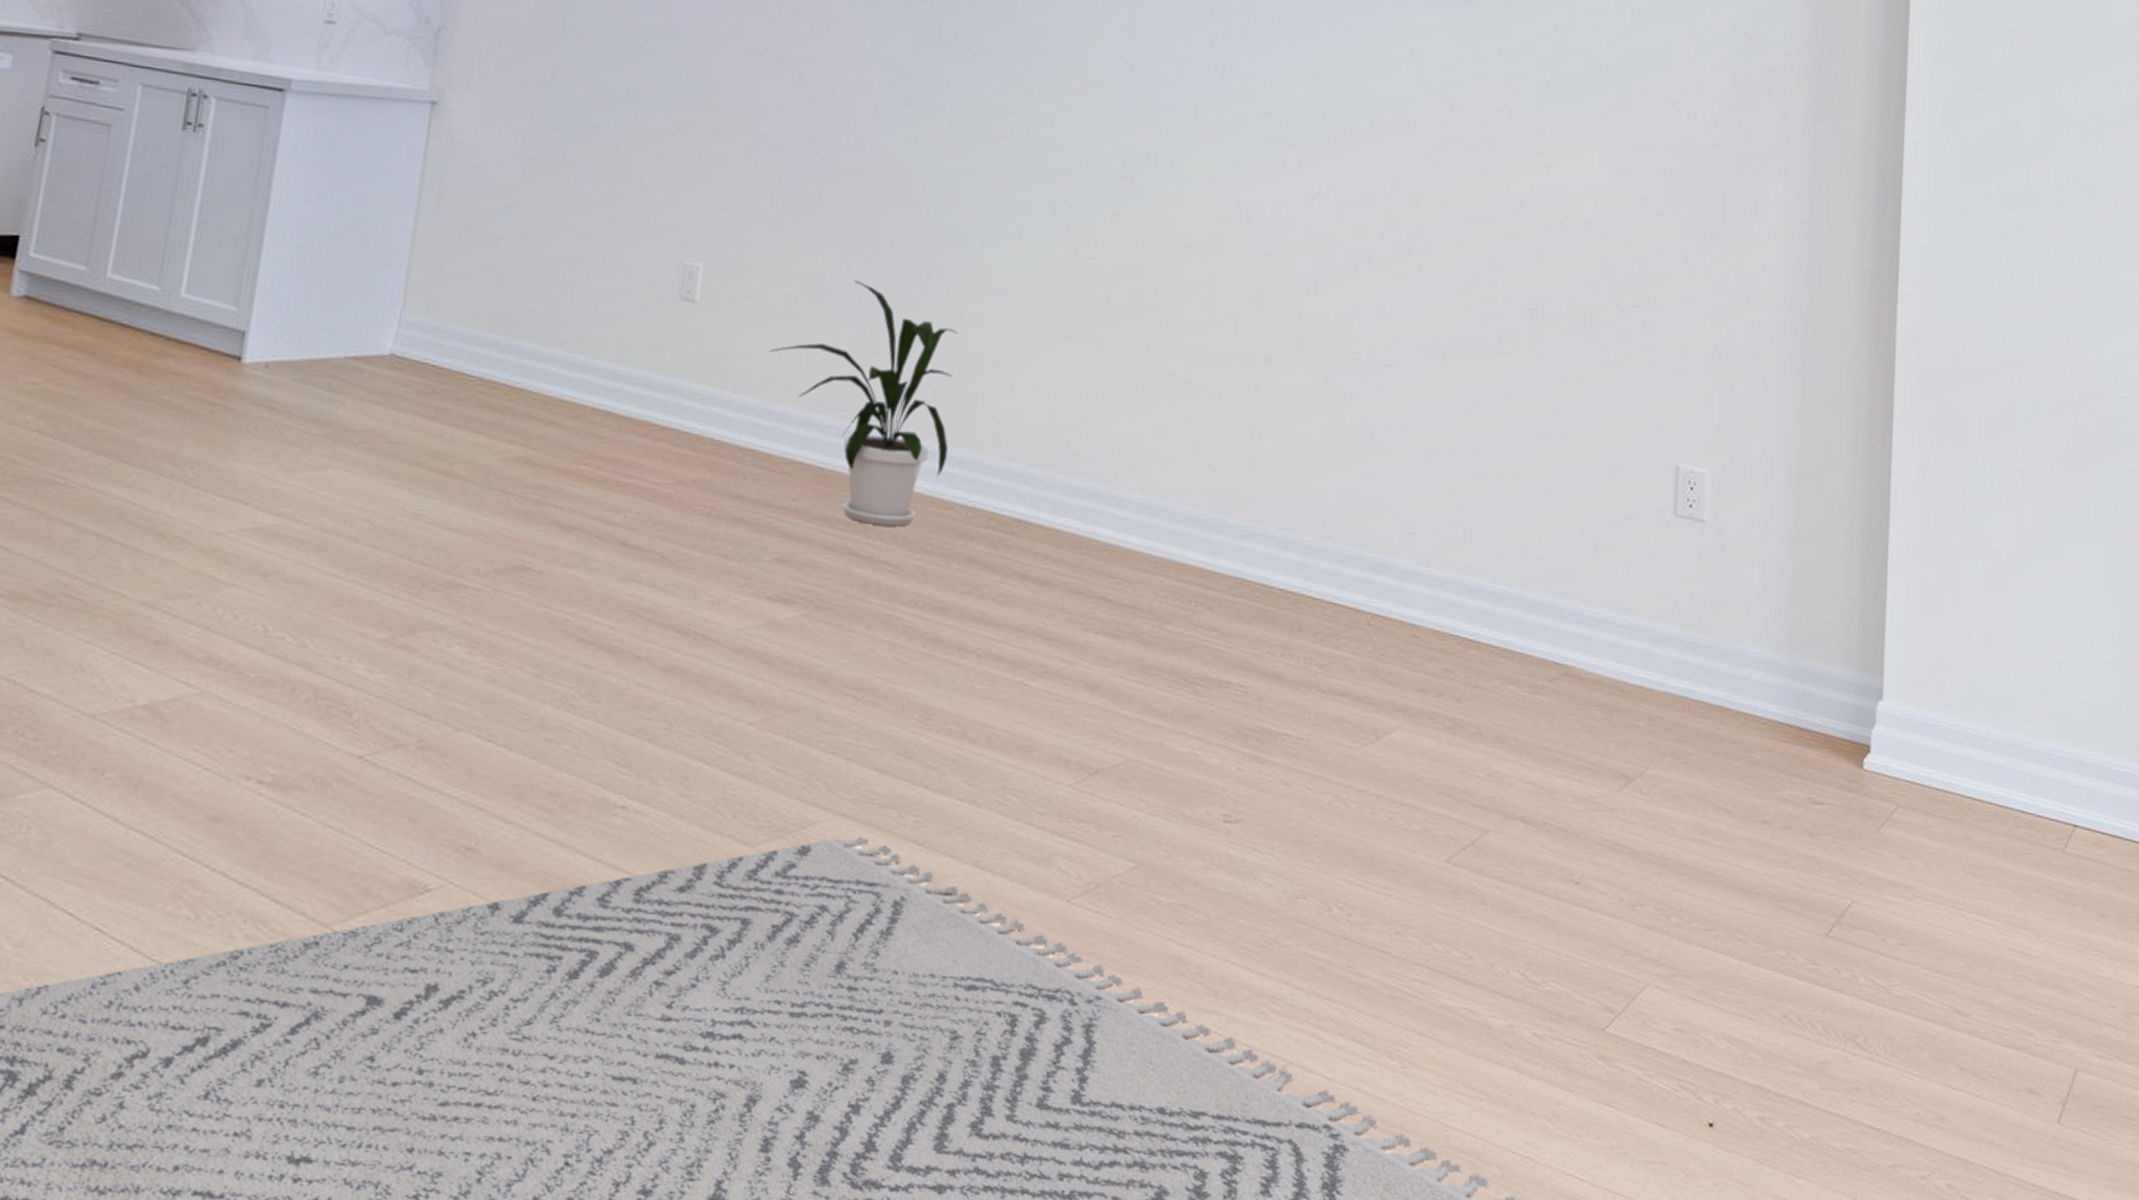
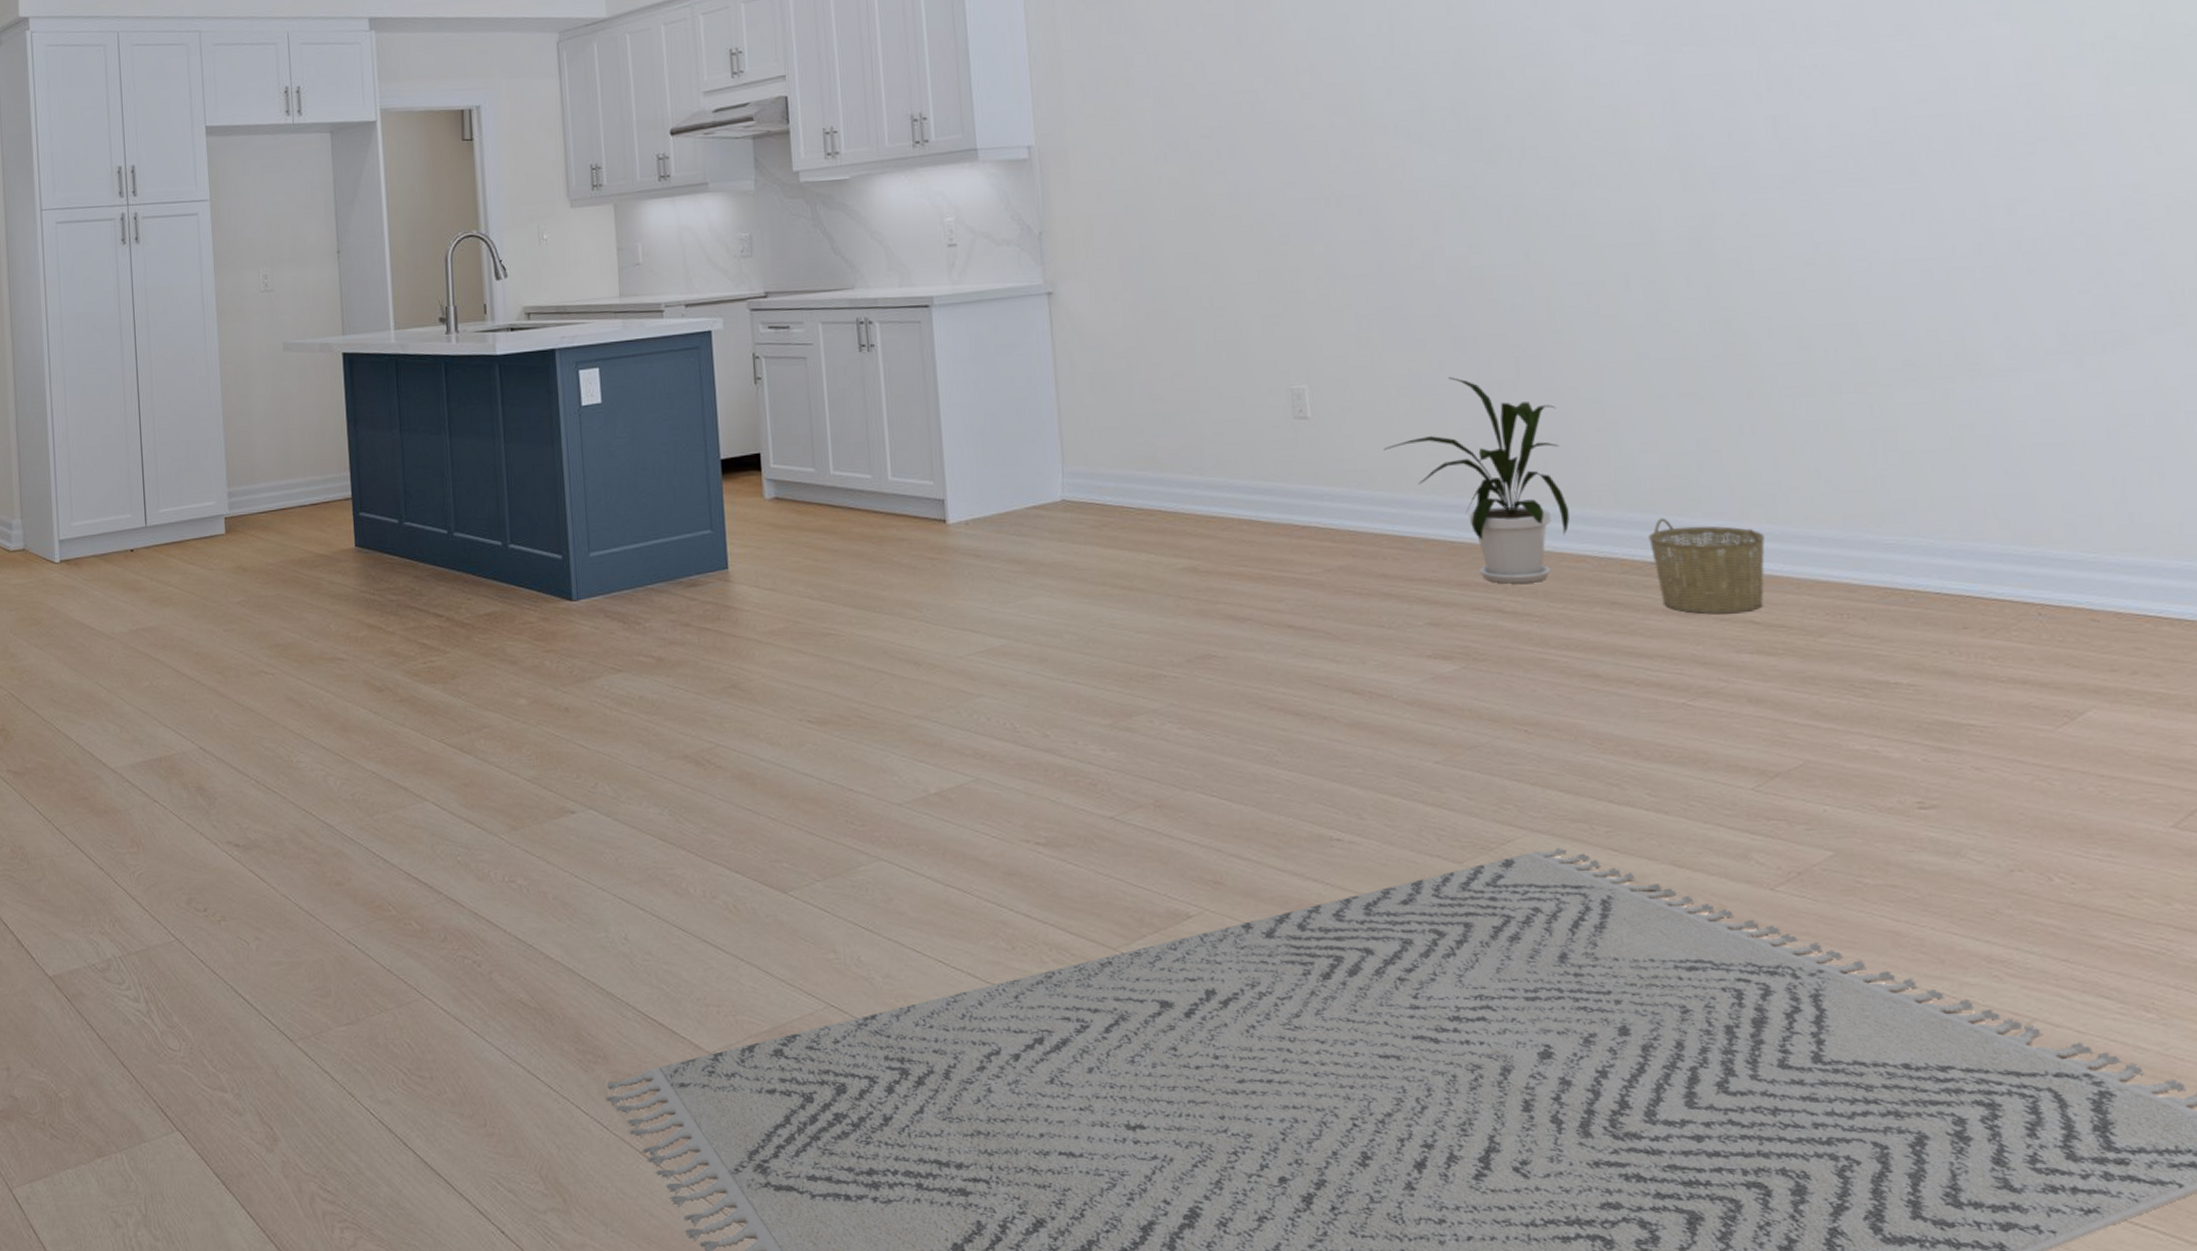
basket: none [1021,471,1133,588] -> present [1648,517,1765,614]

